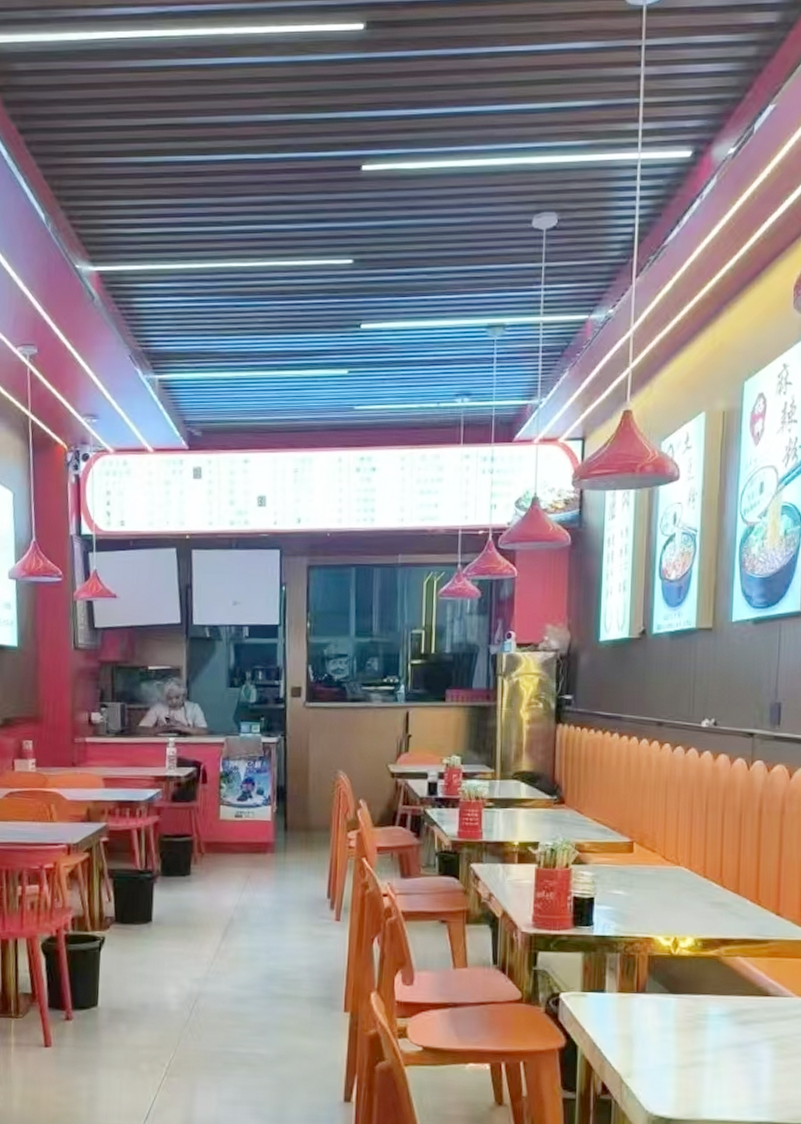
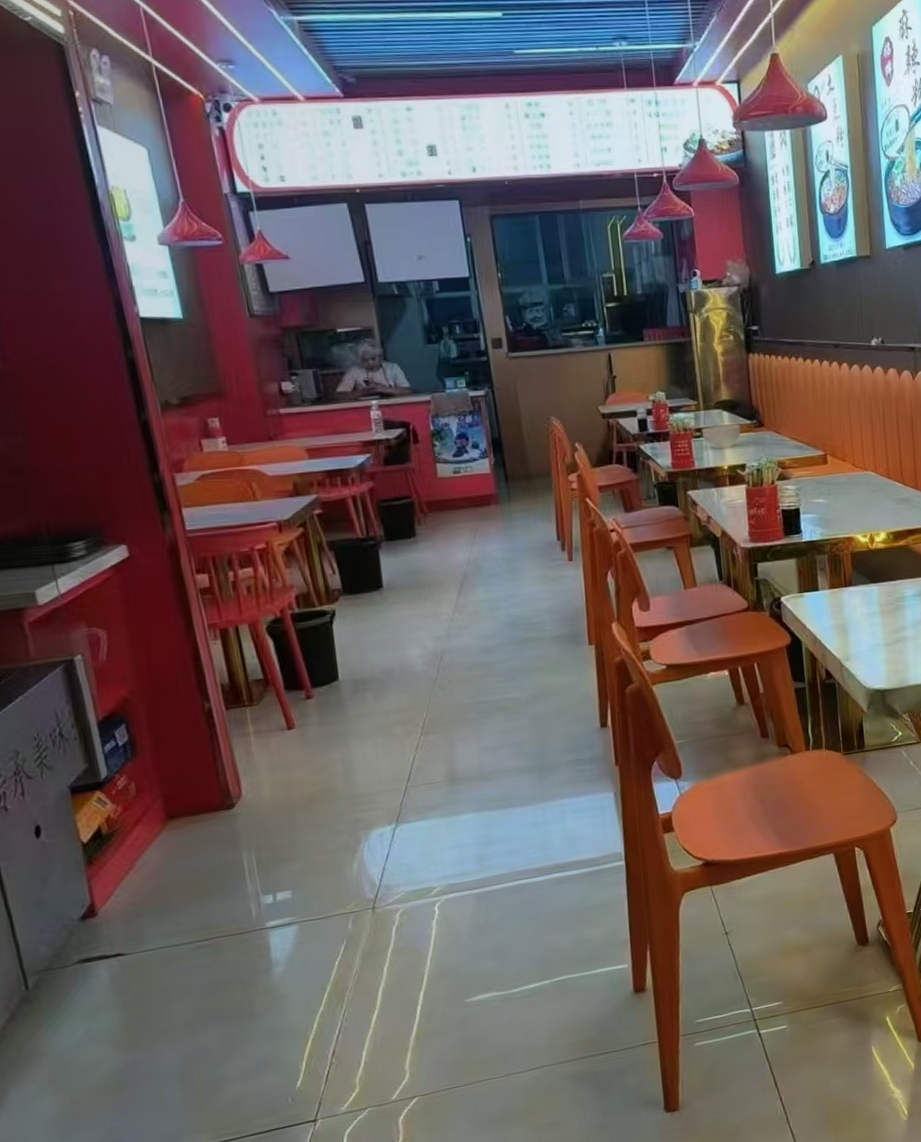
soup bowl: none [494,798,539,824] -> present [701,425,741,450]

